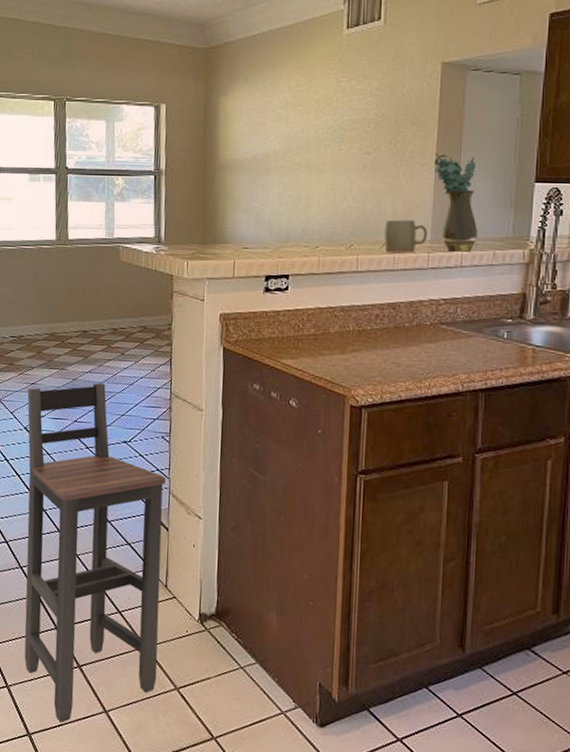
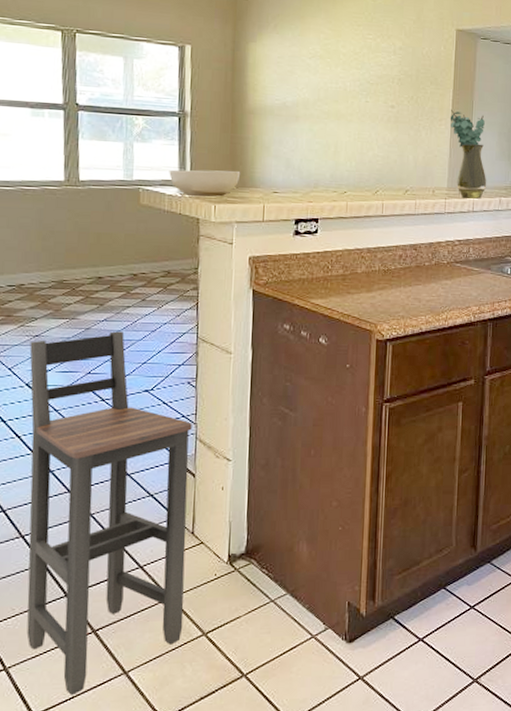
bowl: none [145,226,212,254] -> present [169,169,241,197]
mug: present [384,219,428,253] -> none [407,168,445,199]

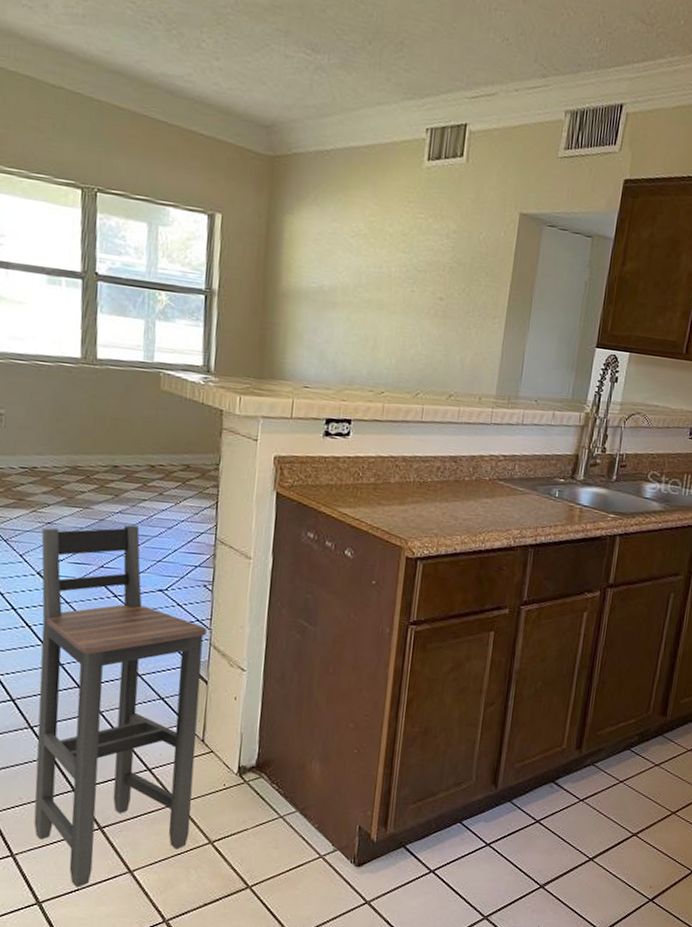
bowl: present [169,169,241,197] -> none [192,353,270,388]
vase: present [450,110,487,199] -> none [504,307,544,411]

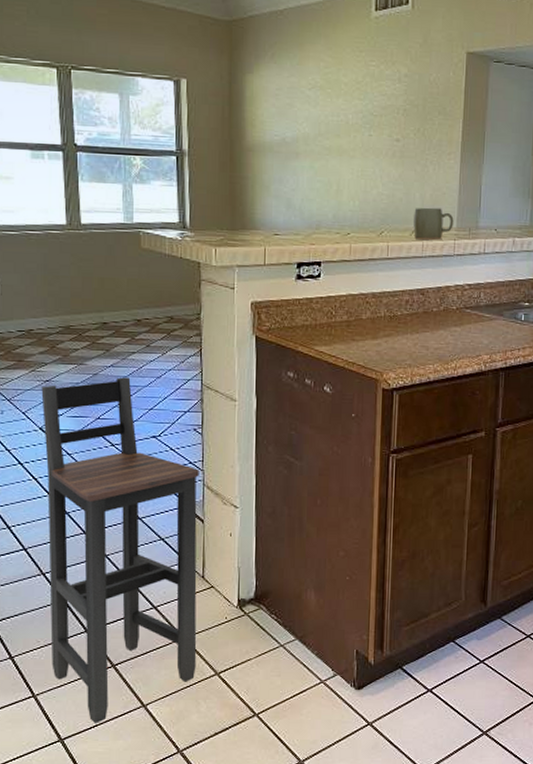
mug: none [450,371,494,407] -> present [413,207,454,240]

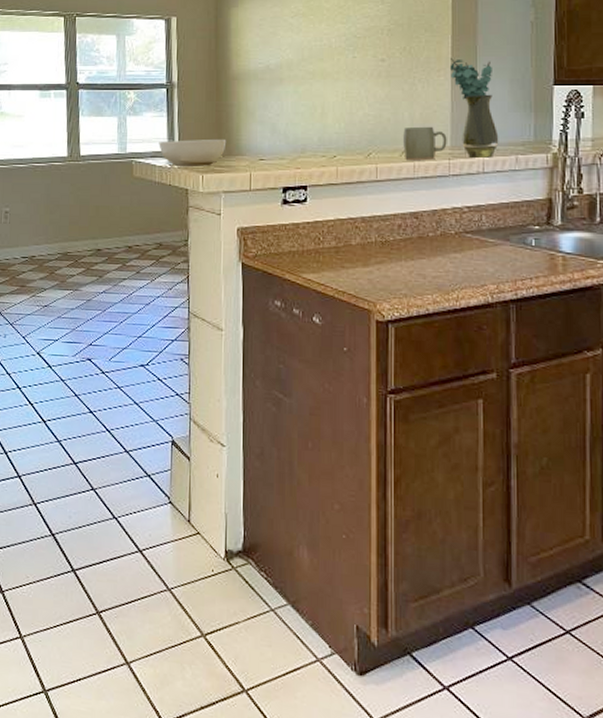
bar stool: present [41,377,199,723] -> none [39,303,186,677]
bowl: none [168,211,241,240] -> present [159,139,227,168]
vase: none [459,143,500,240] -> present [449,58,499,159]

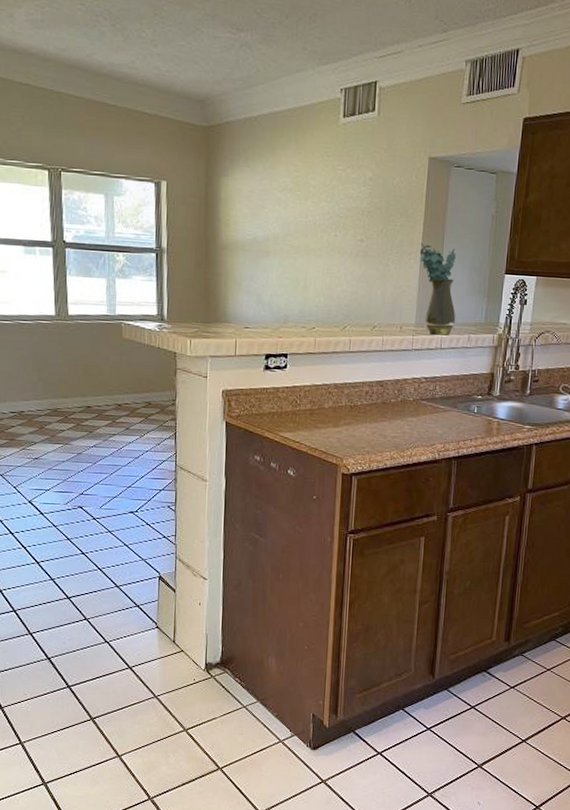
bowl: present [159,139,227,168] -> none [148,305,214,332]
mug: present [403,126,447,160] -> none [374,304,413,335]

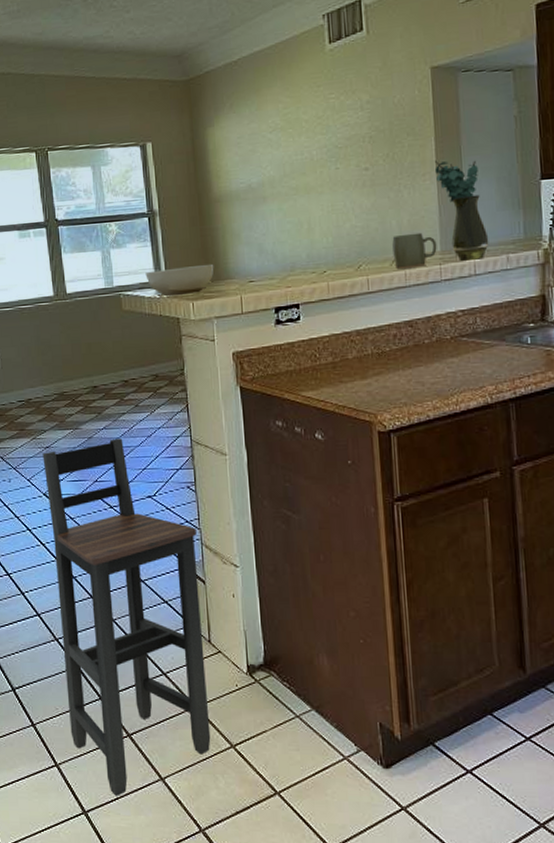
bar stool: none [31,457,172,770] -> present [42,438,211,796]
bowl: none [148,305,214,332] -> present [145,263,214,297]
mug: none [374,304,413,335] -> present [392,232,437,269]

